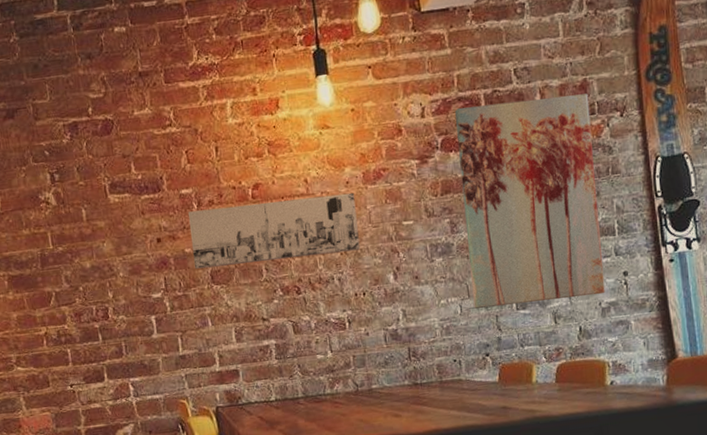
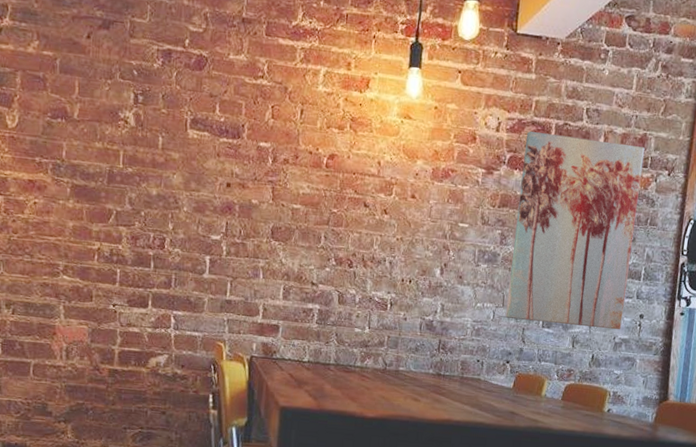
wall art: present [188,192,360,269] -> none [257,165,421,240]

